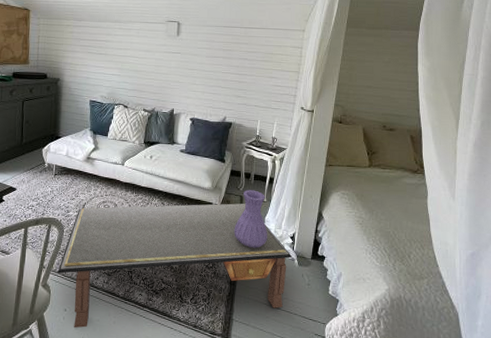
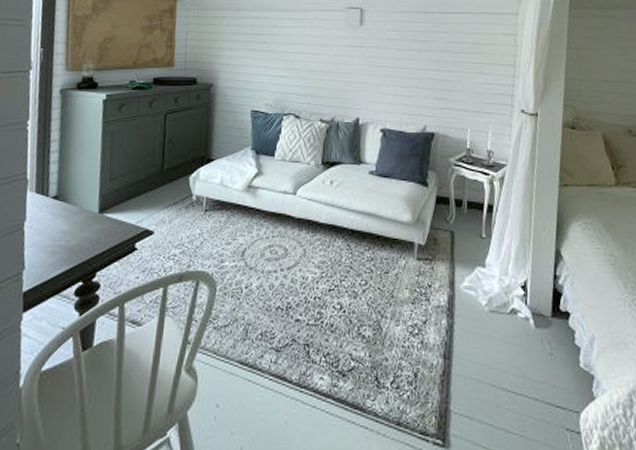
coffee table: present [57,203,292,328] -> none [207,242,525,434]
vase: present [234,190,268,248] -> none [445,222,491,304]

